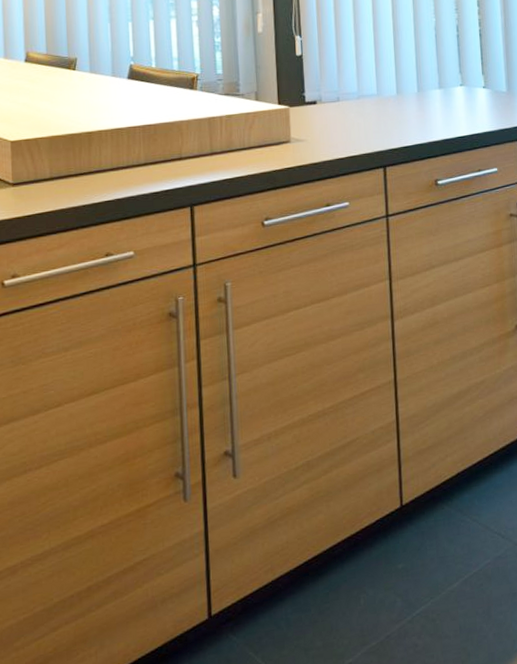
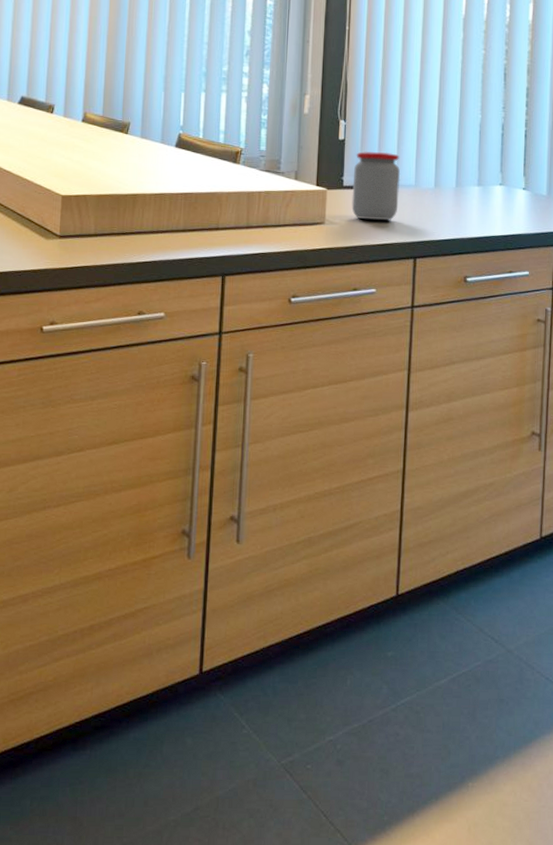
jar: none [314,63,363,133] -> present [351,151,401,220]

